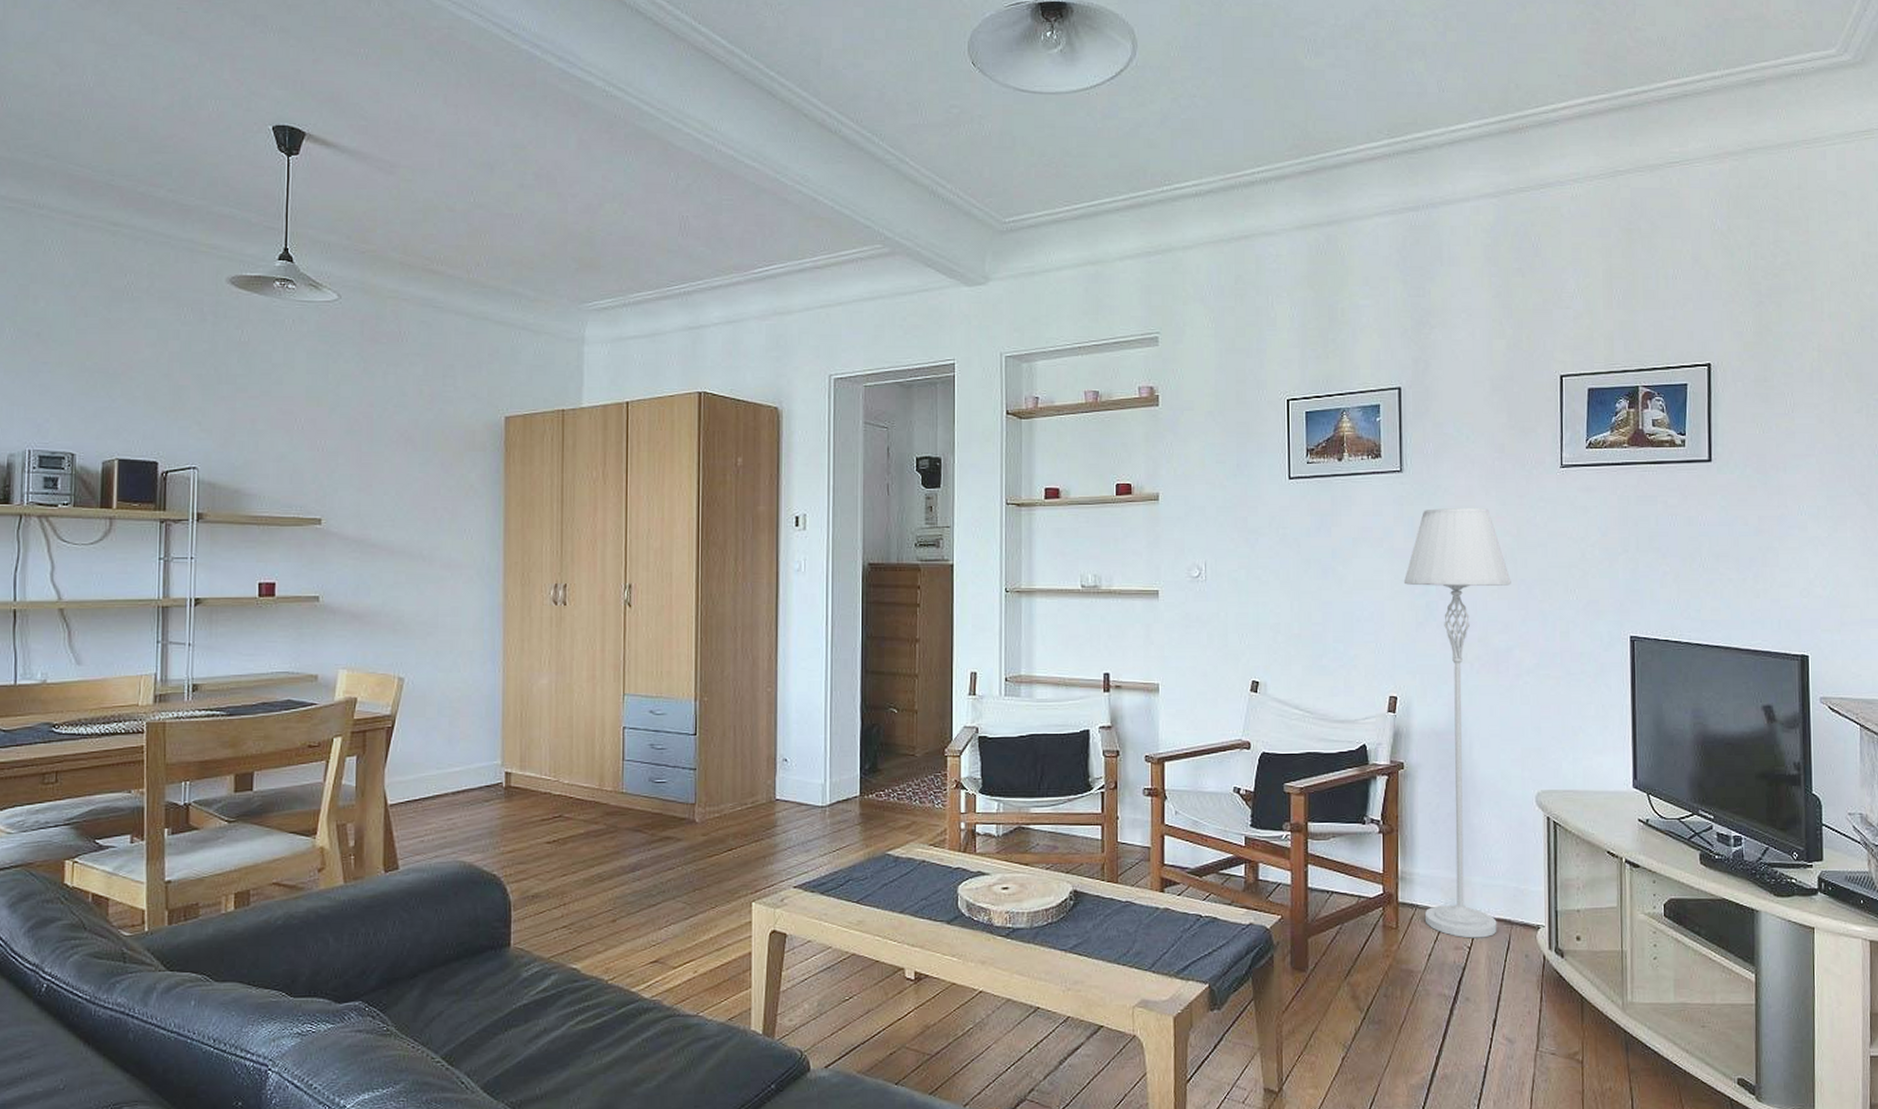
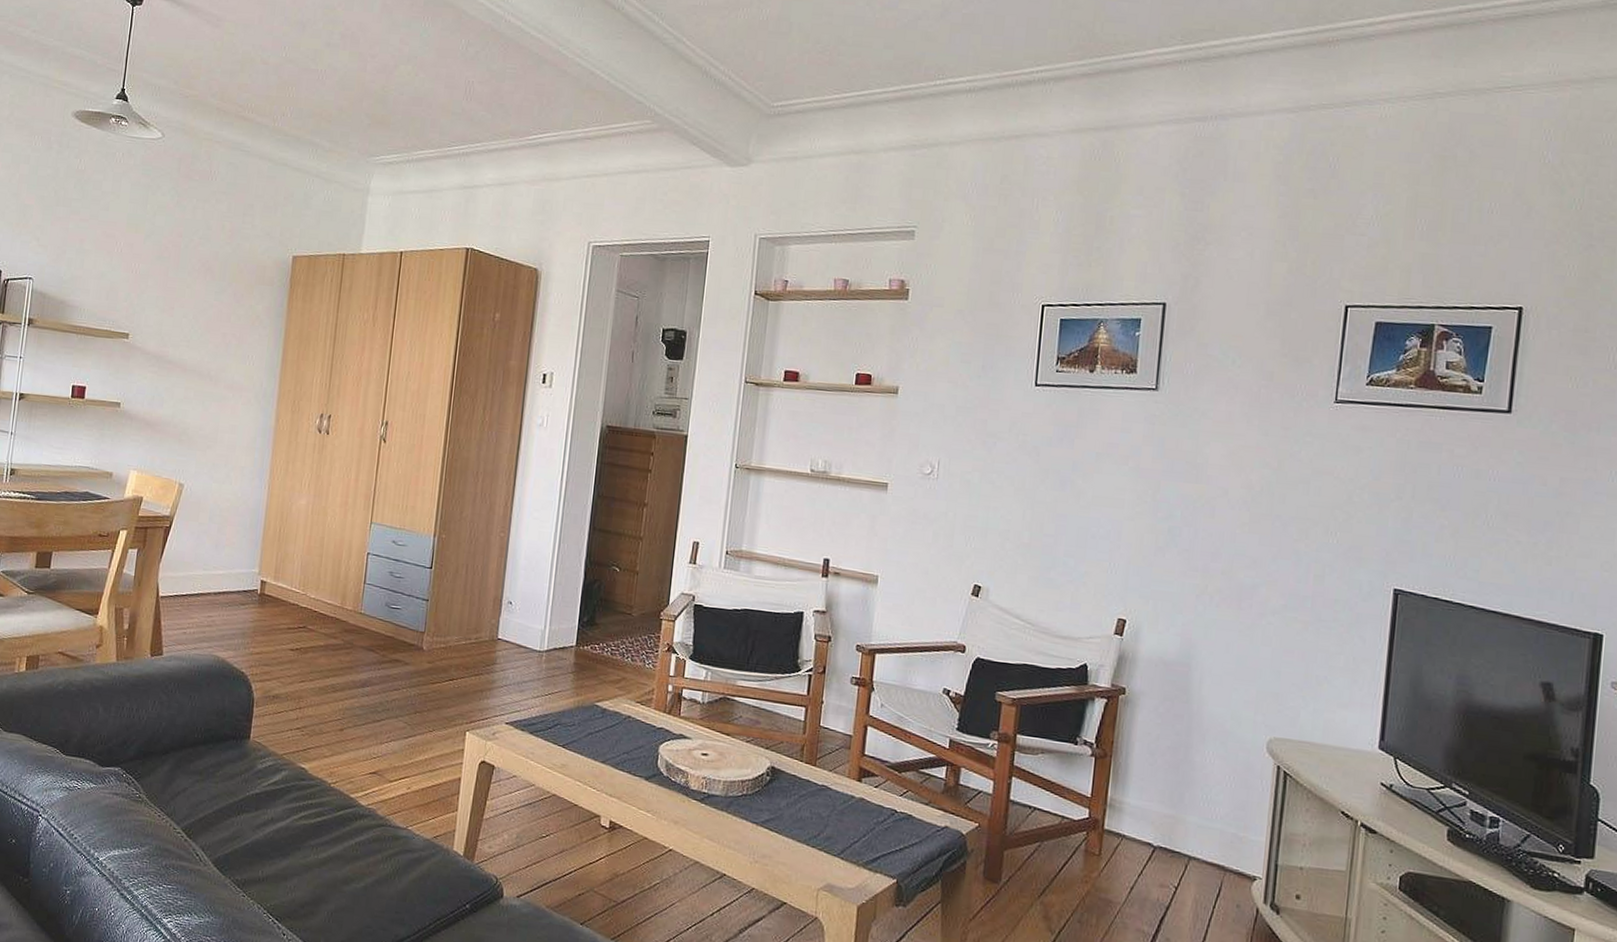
floor lamp: present [1403,508,1511,938] -> none [1131,431,1265,880]

